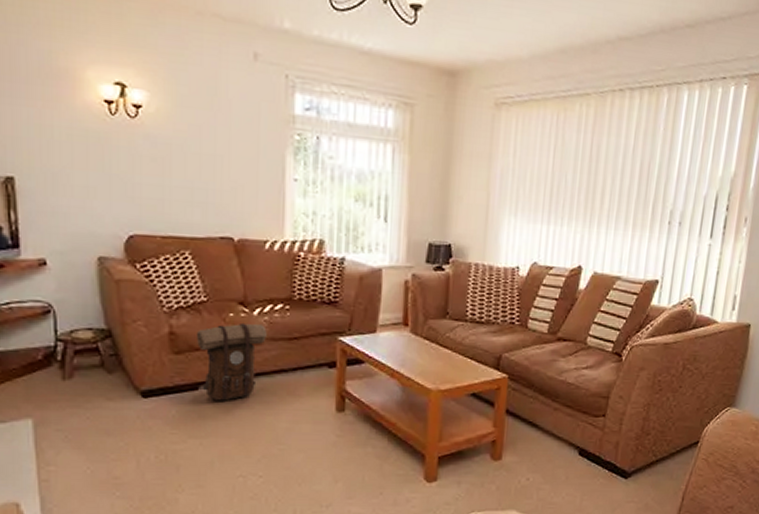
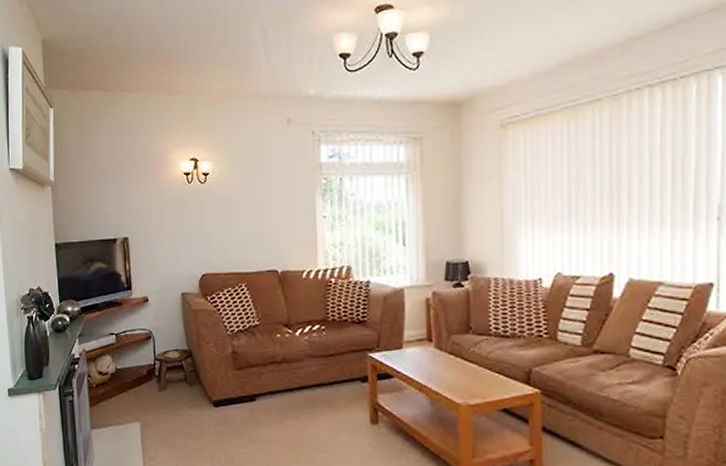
backpack: present [196,322,267,401] -> none [252,342,307,411]

